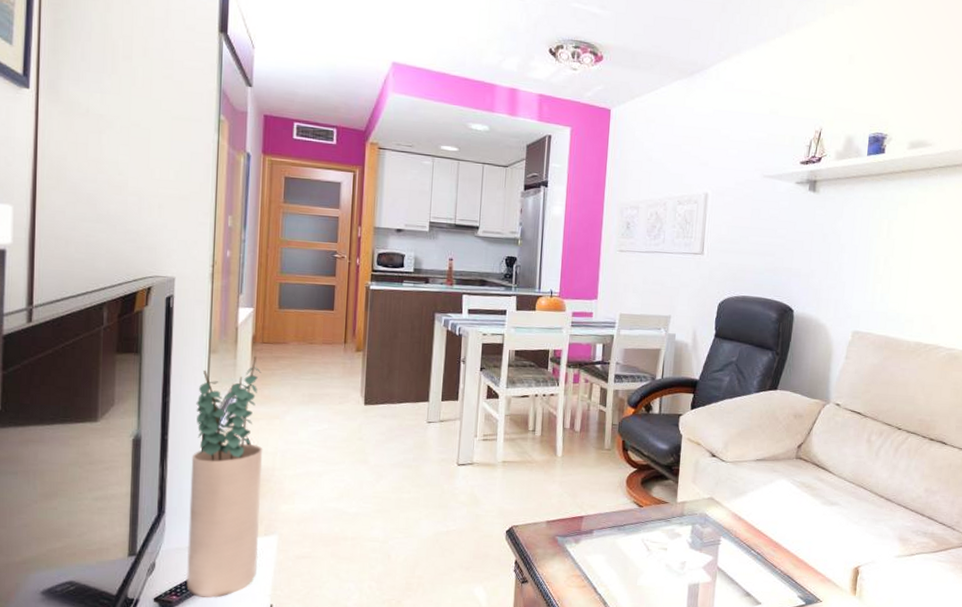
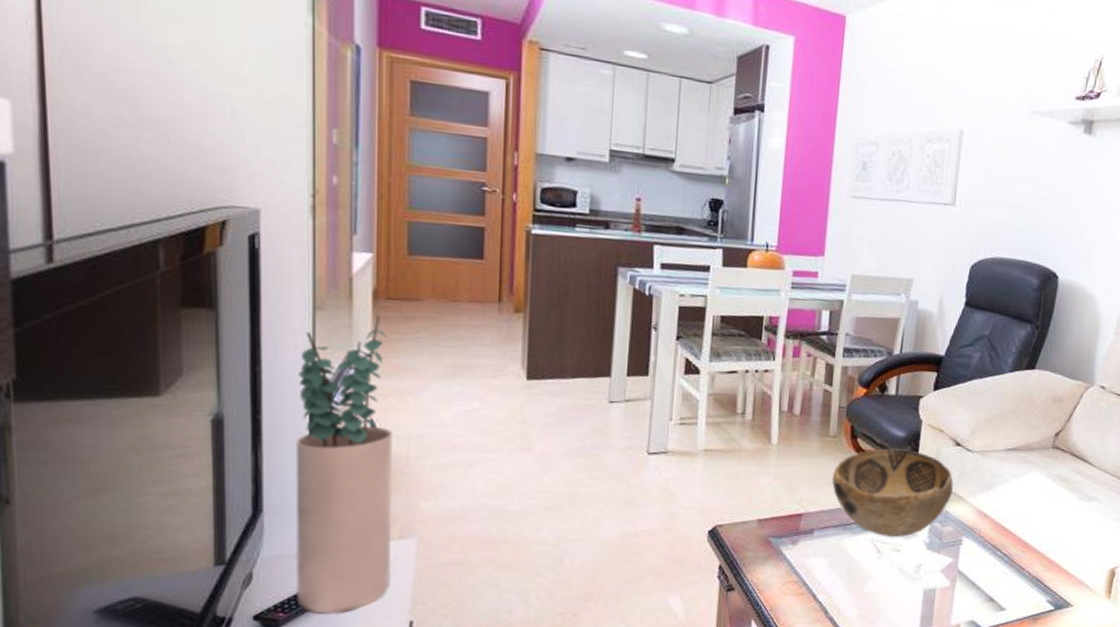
decorative bowl: none [608,459,711,537] -> present [832,448,954,538]

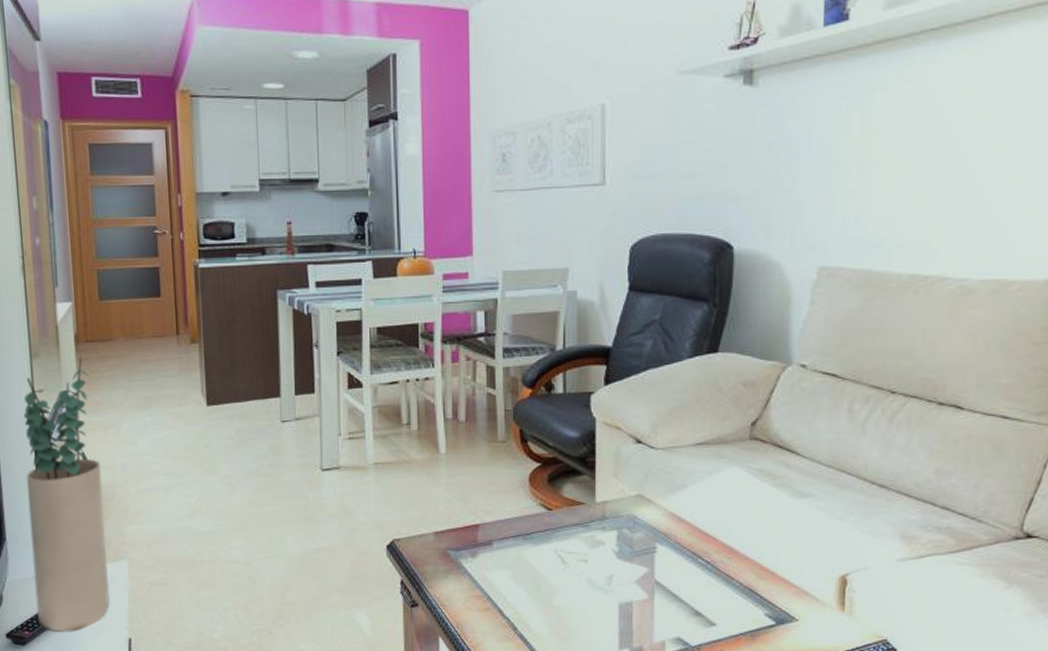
decorative bowl: present [832,448,954,538] -> none [506,449,639,547]

